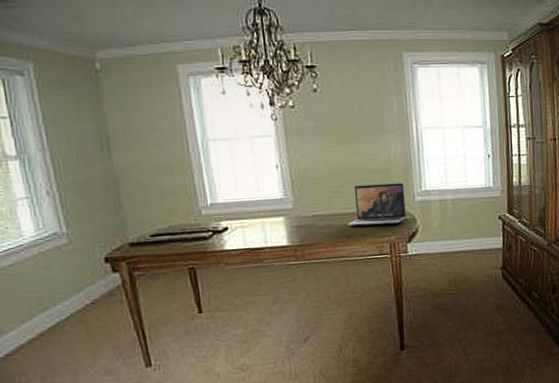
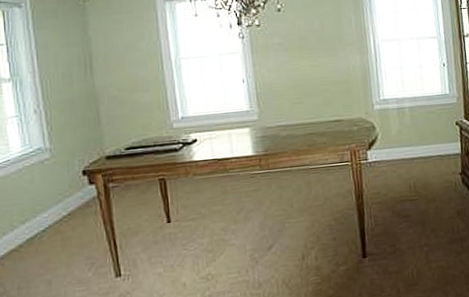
laptop: present [348,183,406,226] -> none [310,92,366,135]

